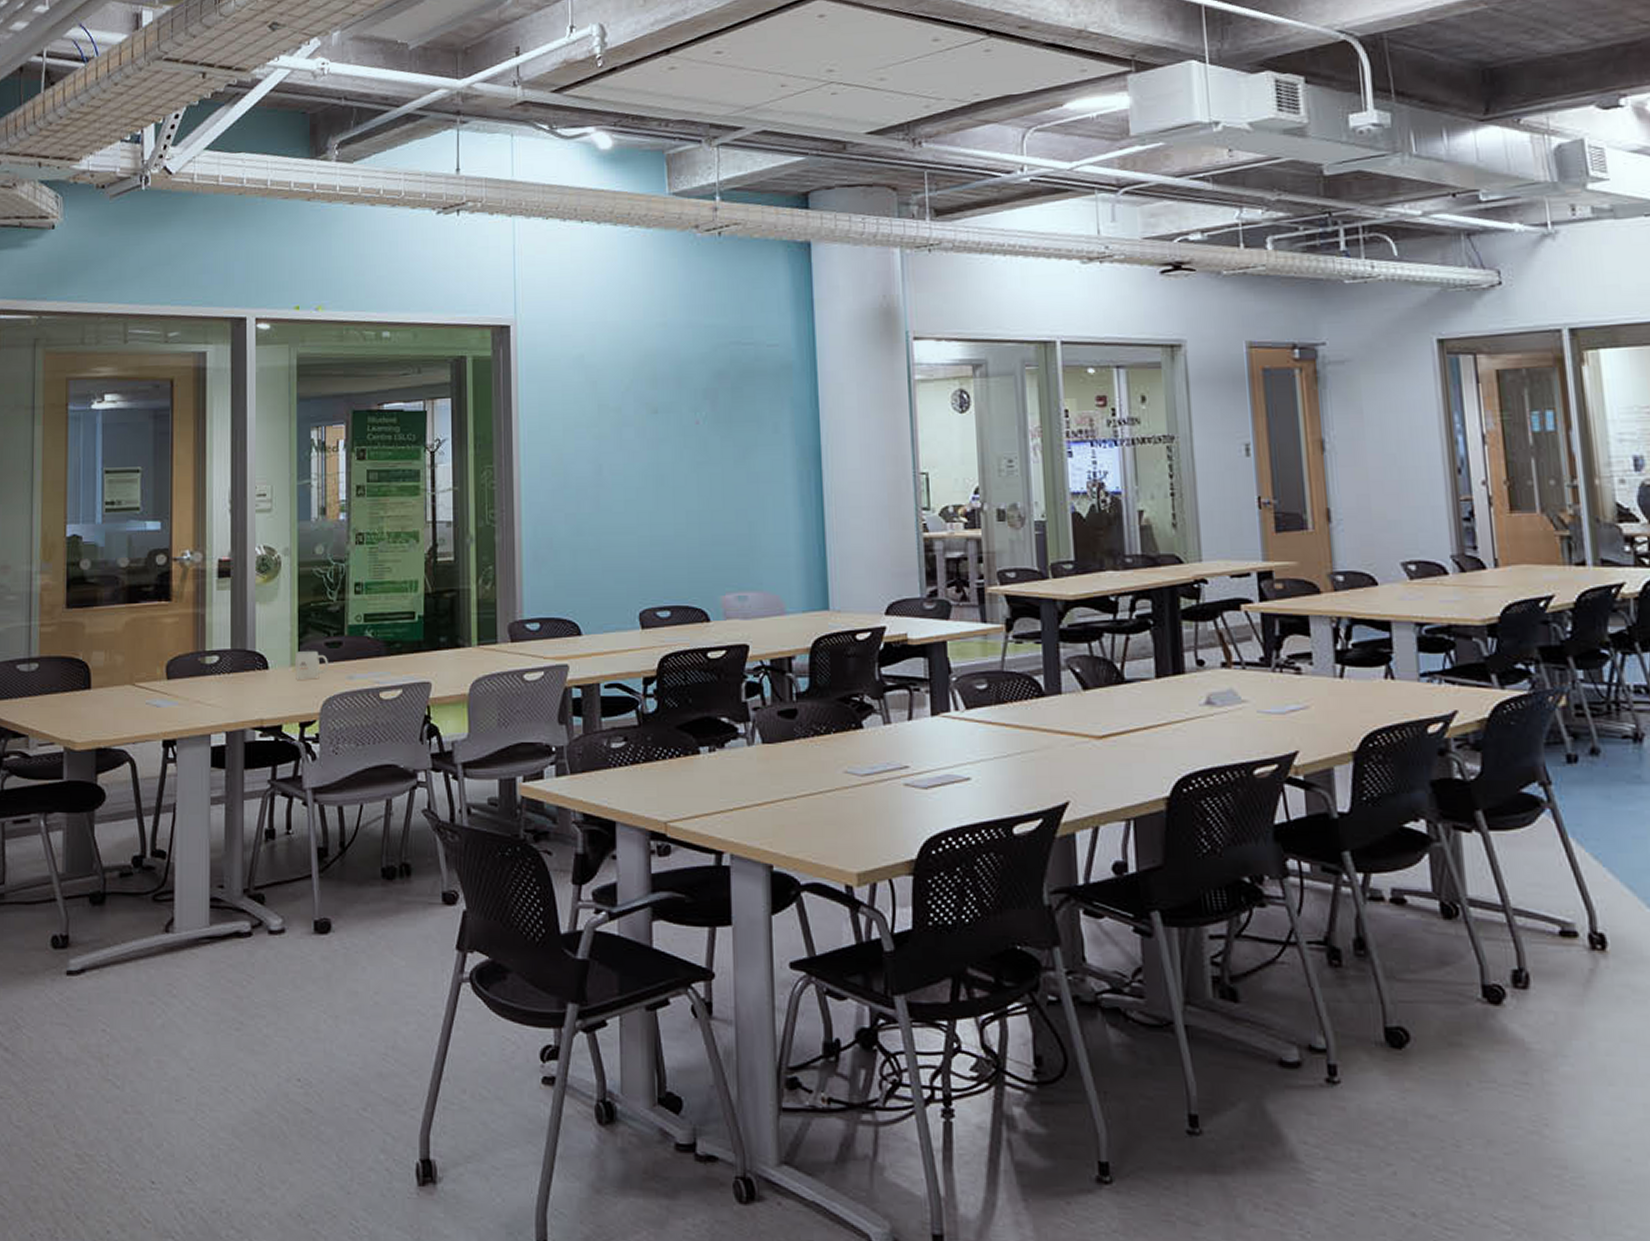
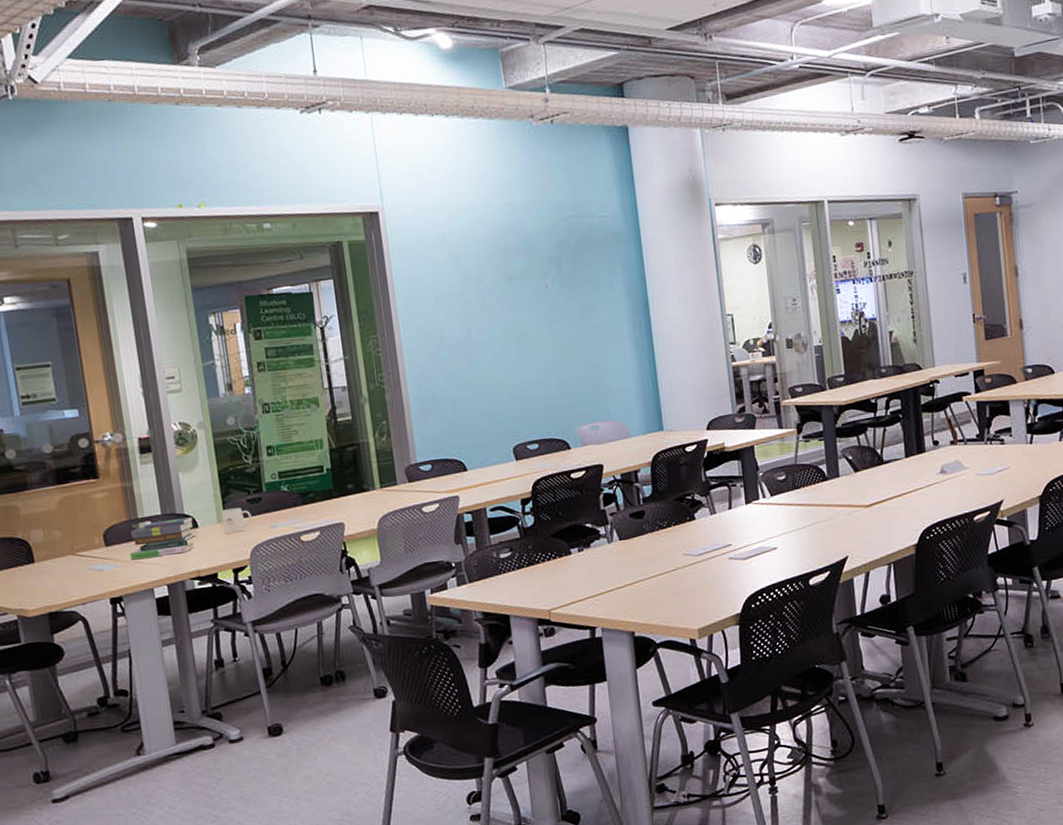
books: none [190,656,266,699] -> present [129,517,198,560]

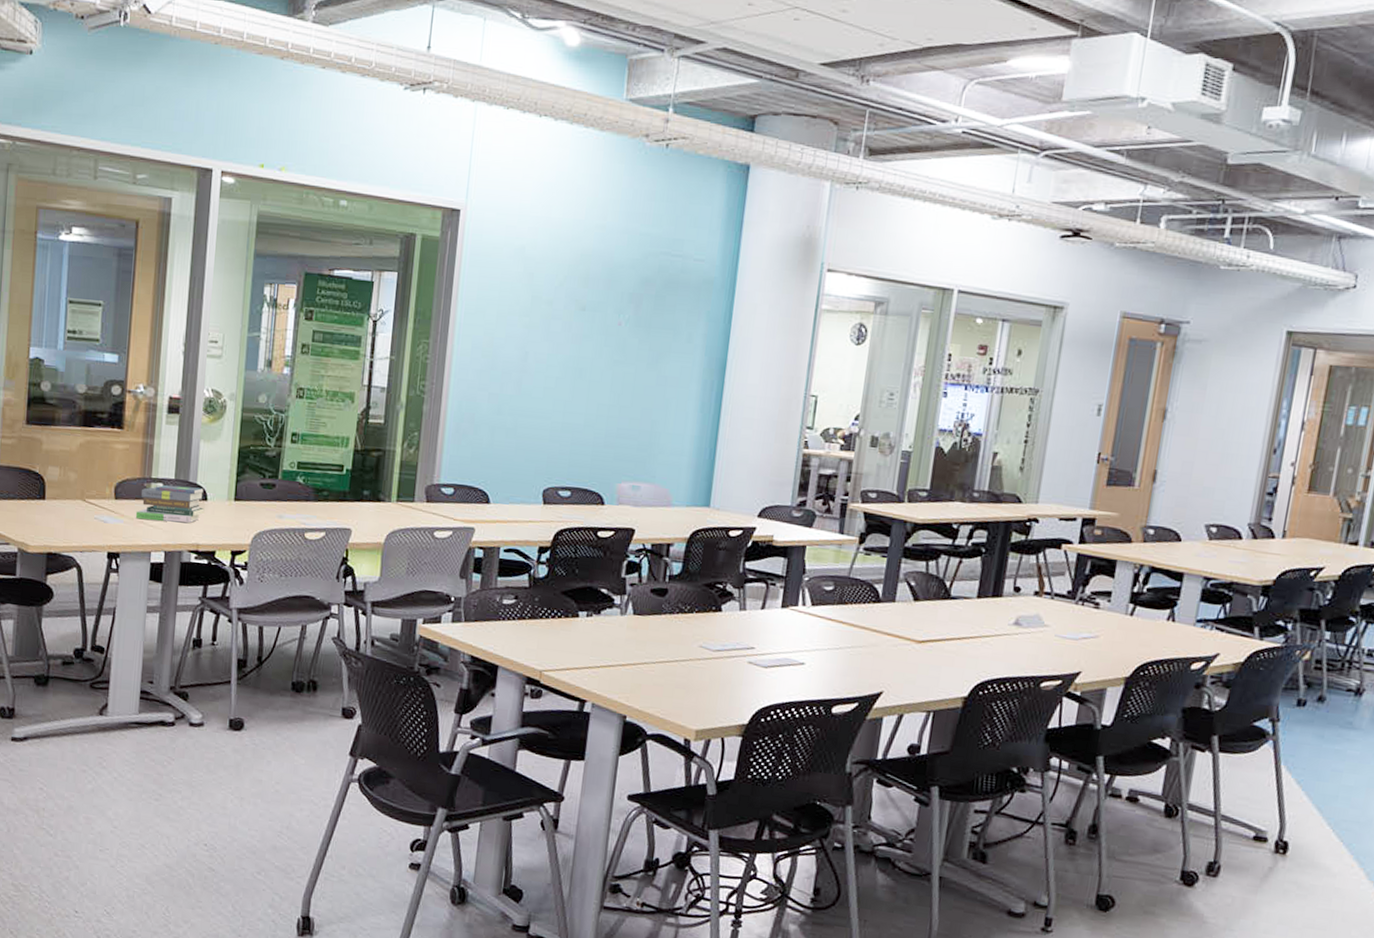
mug: present [220,507,252,535] -> none [230,488,262,516]

